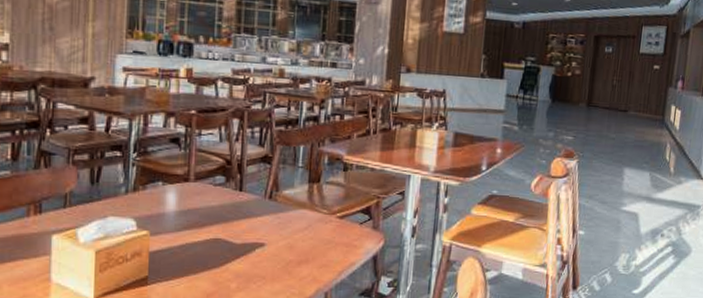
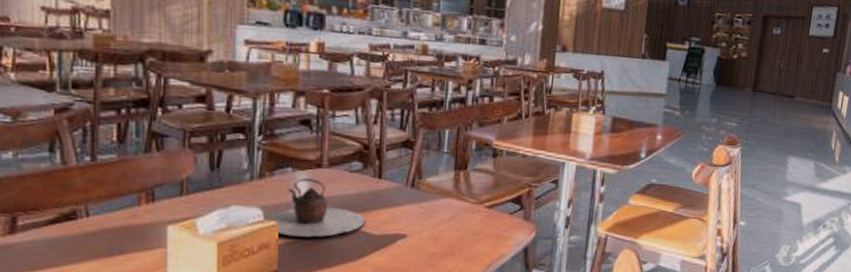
teapot: none [135,191,228,246] -> present [262,178,366,237]

